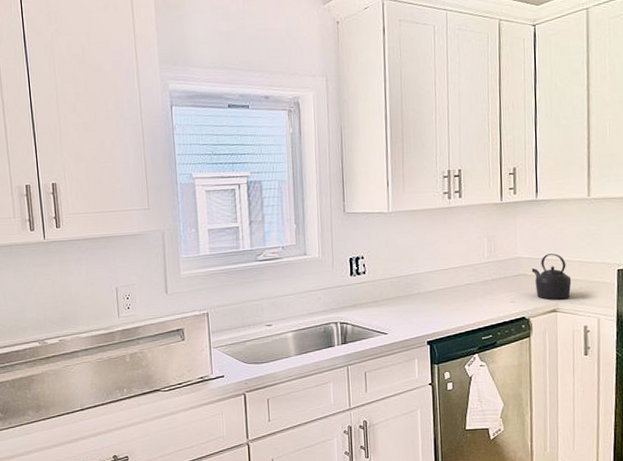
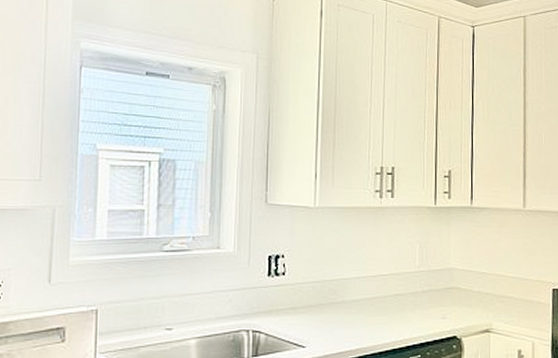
kettle: present [531,253,572,299] -> none [464,267,506,317]

